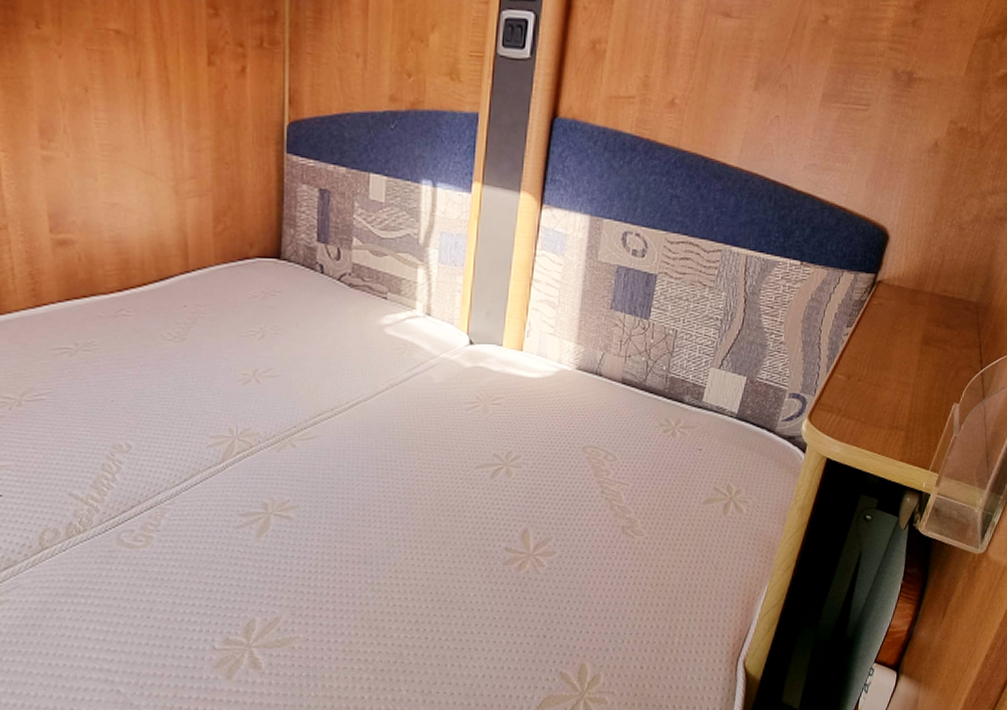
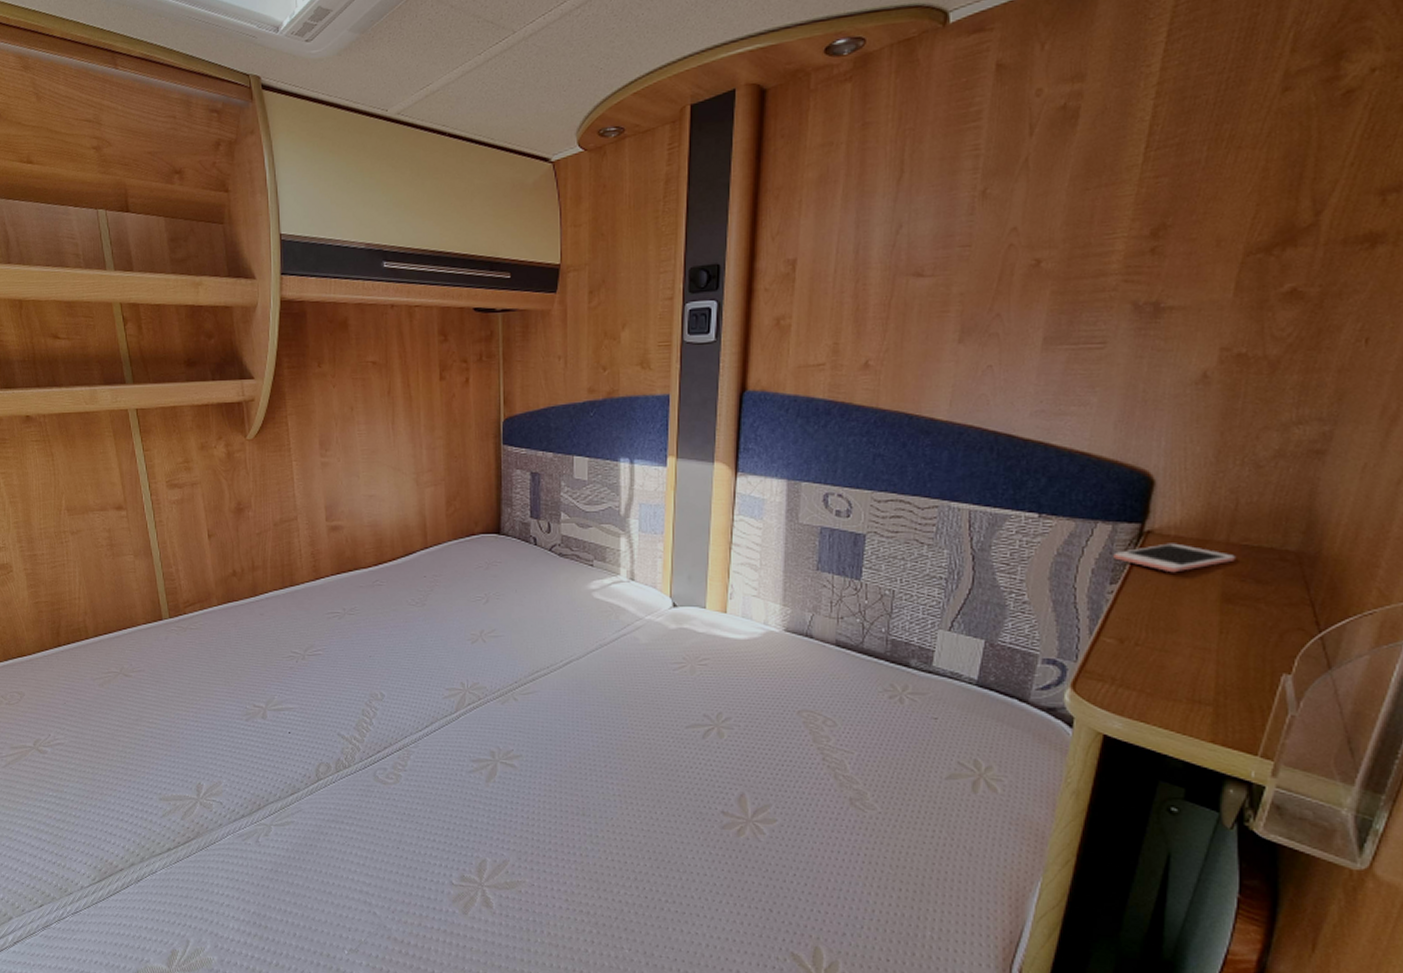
cell phone: none [852,292,936,318] -> present [1113,543,1235,573]

